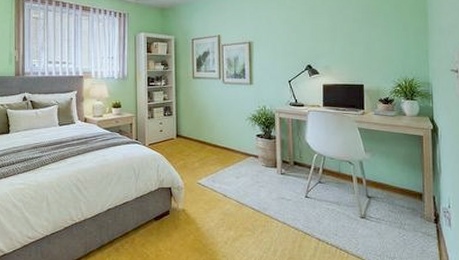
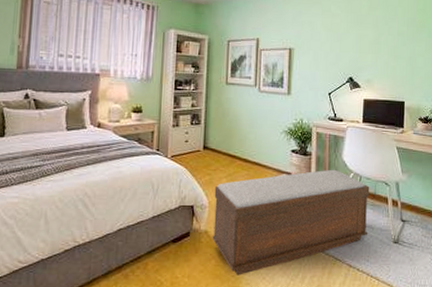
bench: none [189,151,334,249] -> present [212,169,370,275]

